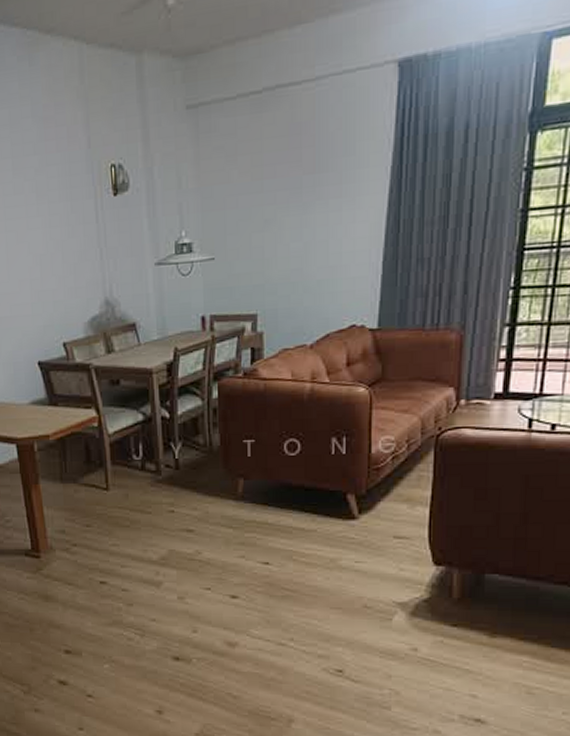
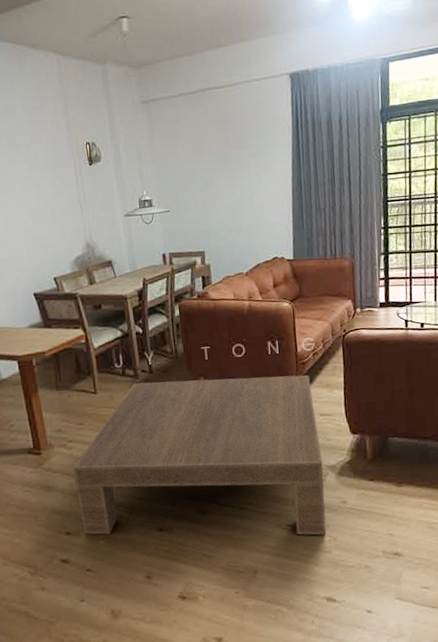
coffee table: none [77,480,391,687] -> present [73,375,327,535]

